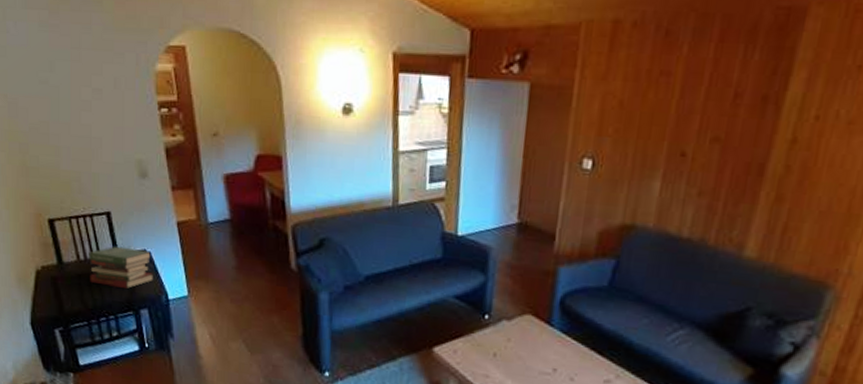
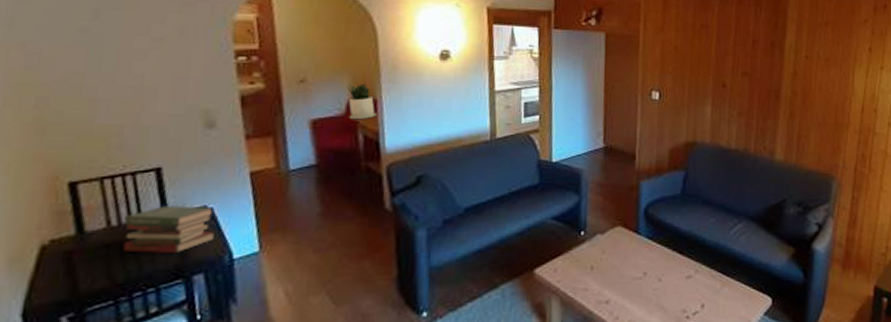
planter: none [254,138,283,178] -> present [346,83,378,120]

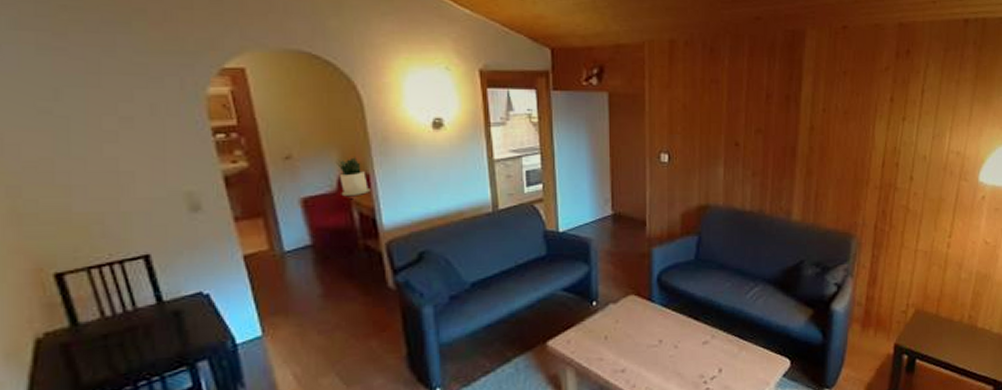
books: present [123,205,214,254] -> none [119,293,214,342]

